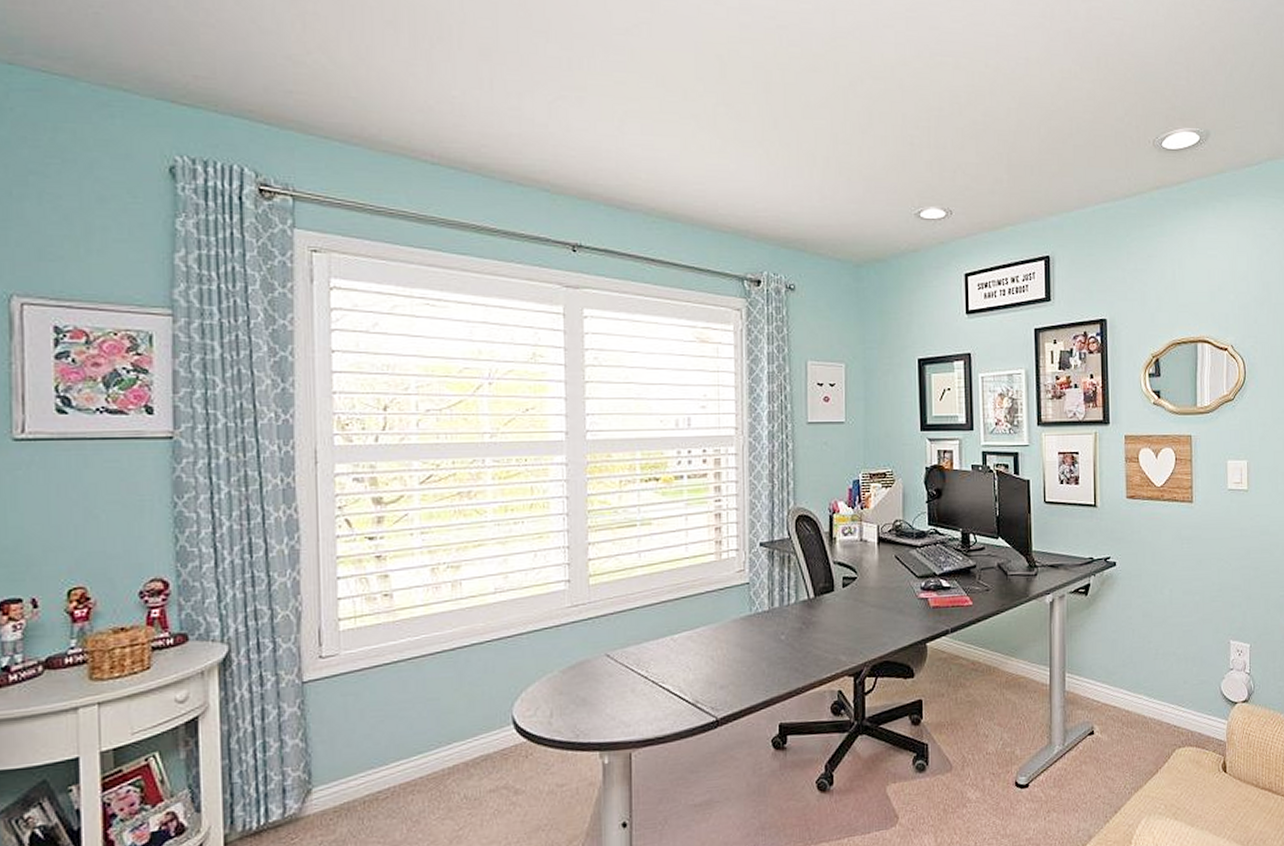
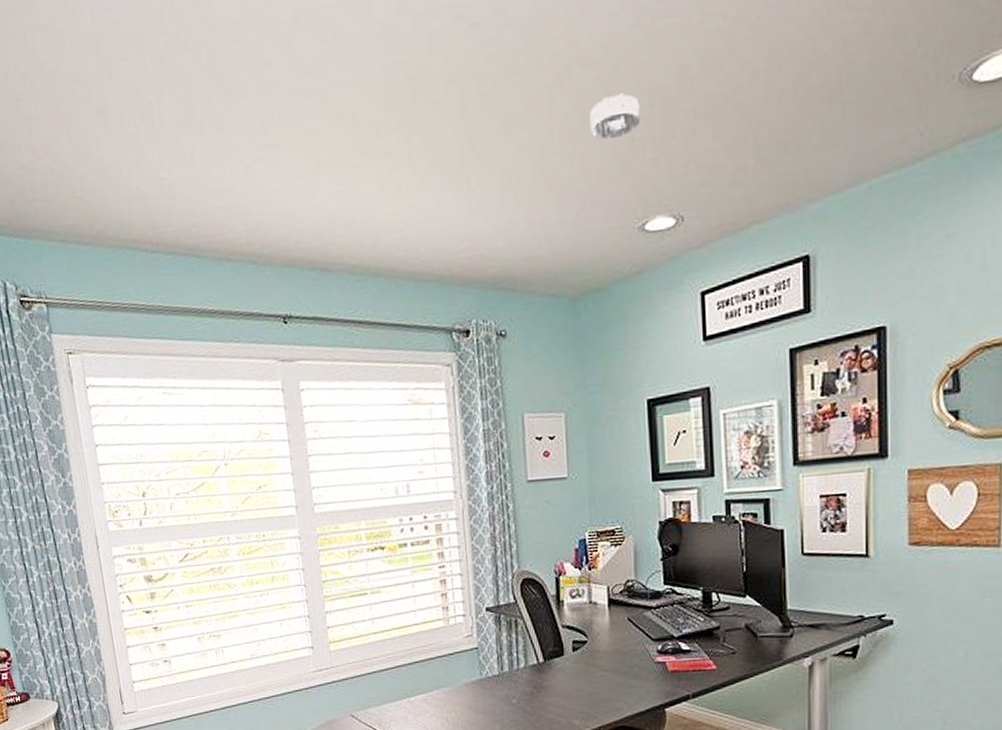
smoke detector: none [877,105,919,139] -> present [589,93,641,139]

